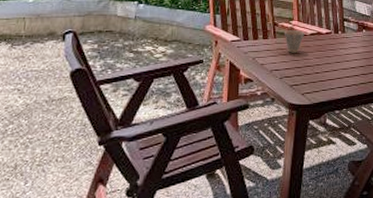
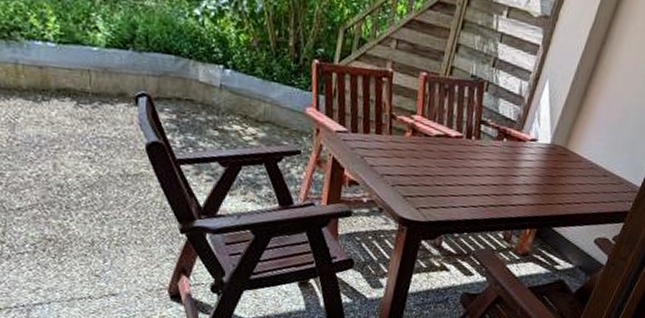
cup: present [284,30,305,53] -> none [402,126,429,157]

